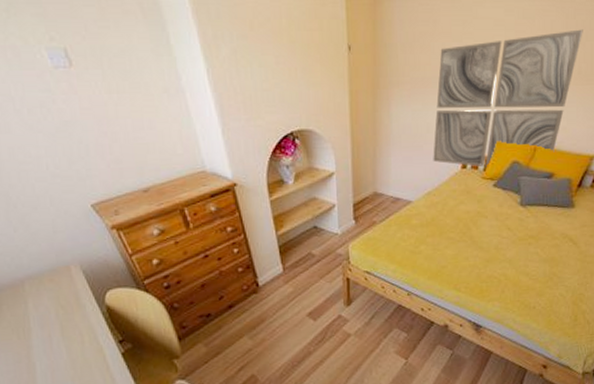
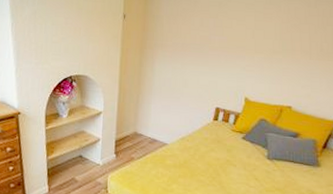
wall art: present [433,29,583,168] -> none [188,16,324,122]

